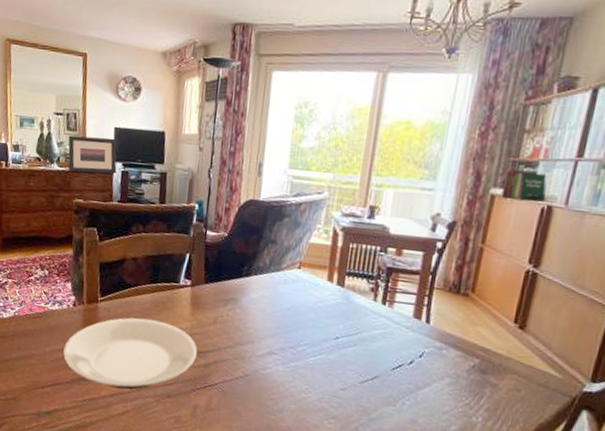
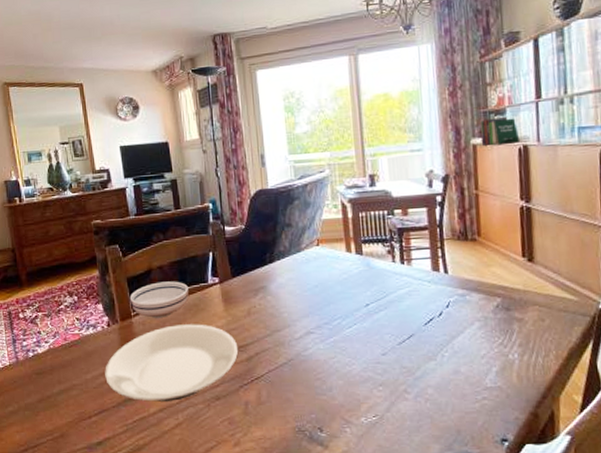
picture frame: present [68,135,117,175] -> none [77,156,129,195]
bowl: none [99,272,159,309] -> present [129,281,189,318]

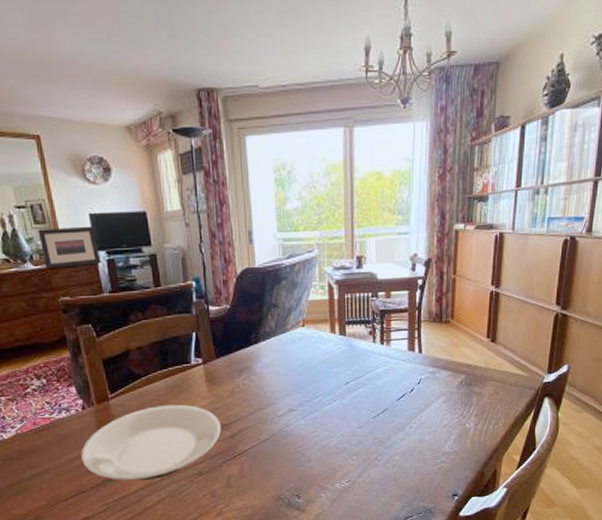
picture frame: none [77,156,129,195] -> present [37,226,101,269]
bowl: present [129,281,189,318] -> none [106,362,171,400]
books: present [480,117,519,146] -> none [464,204,497,232]

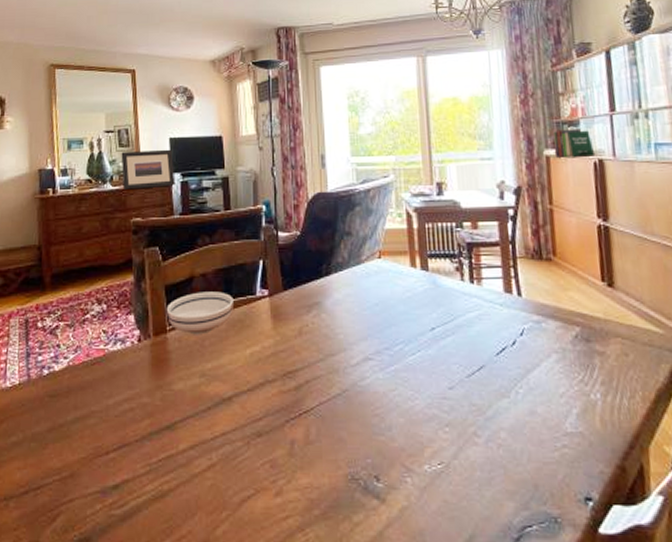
plate: present [81,404,222,481] -> none [130,343,286,436]
bowl: none [106,362,171,400] -> present [166,291,233,334]
books: none [464,204,497,232] -> present [553,129,594,158]

